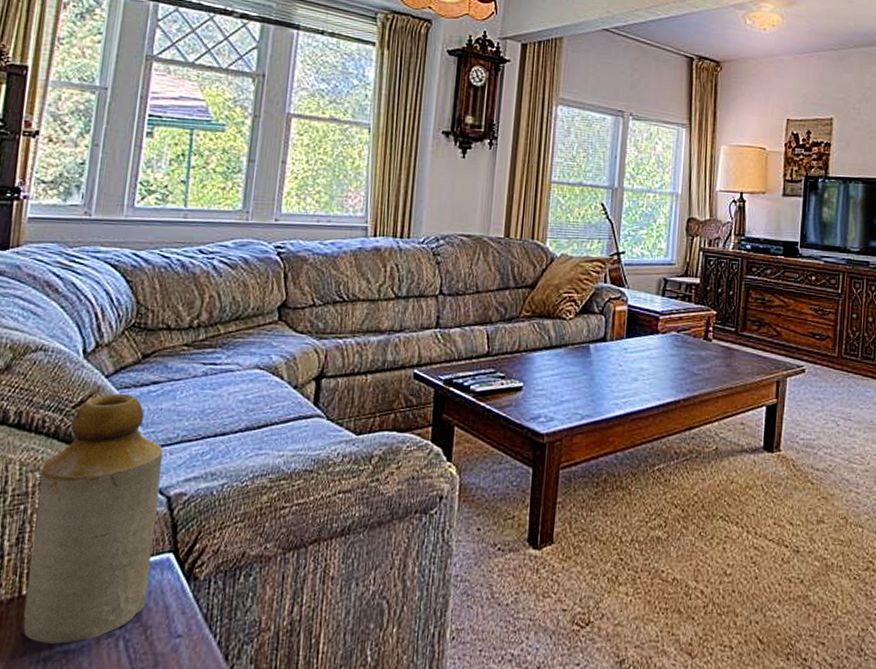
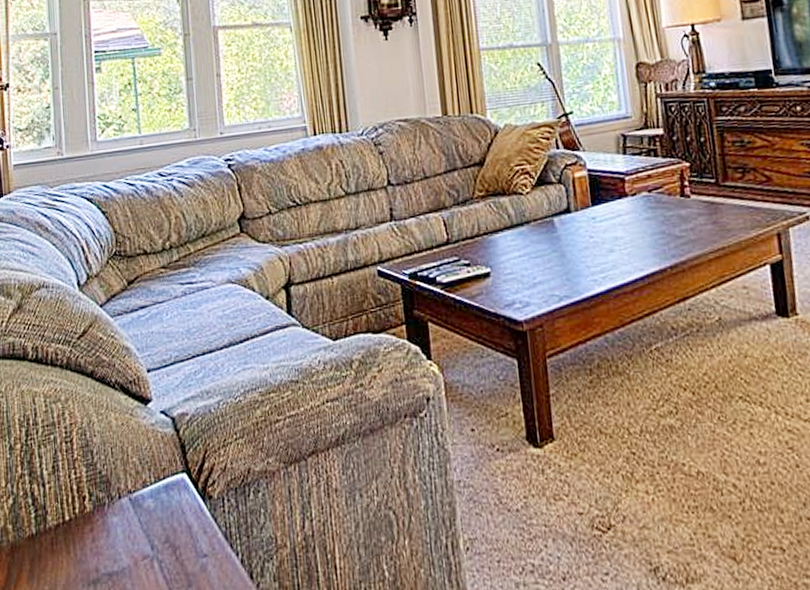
bottle: present [23,393,164,644] -> none [62,320,171,566]

